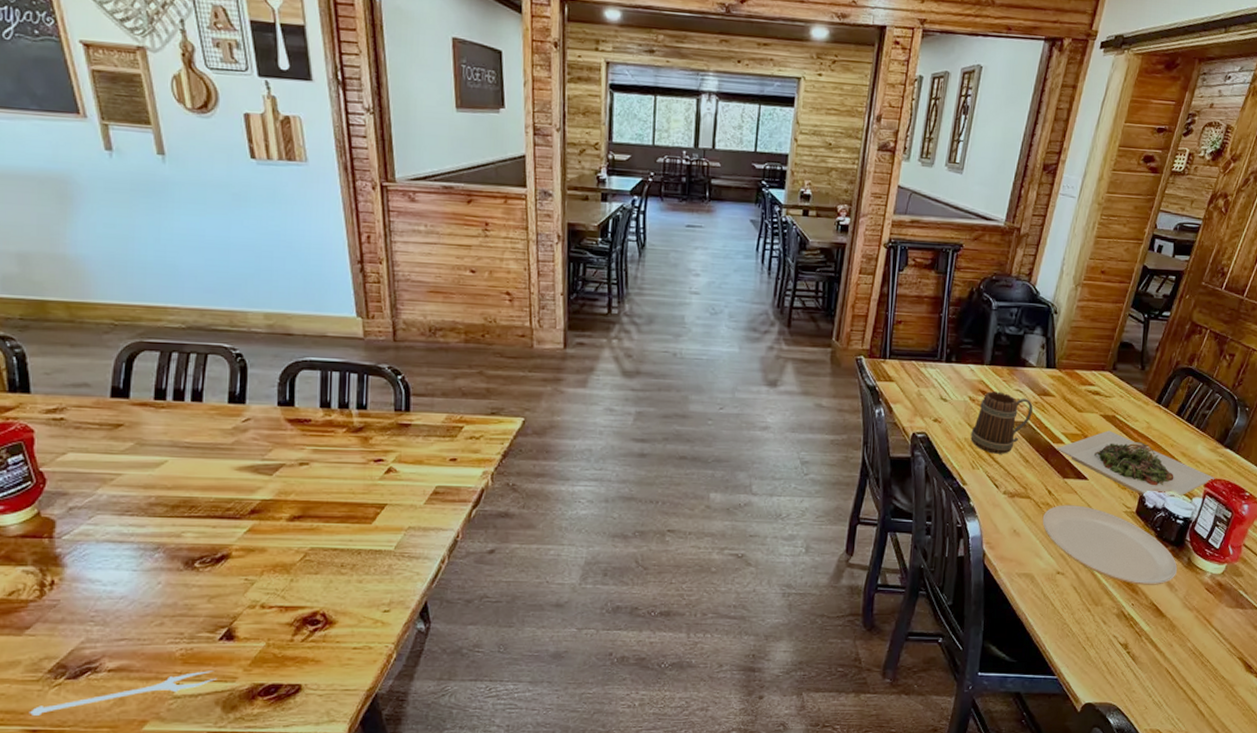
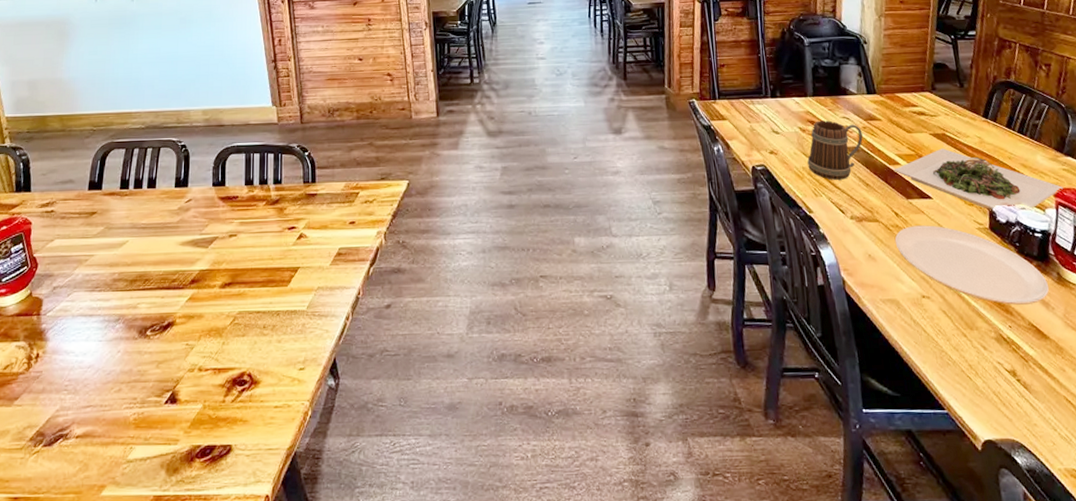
fork: present [28,671,217,716] -> none [12,434,162,483]

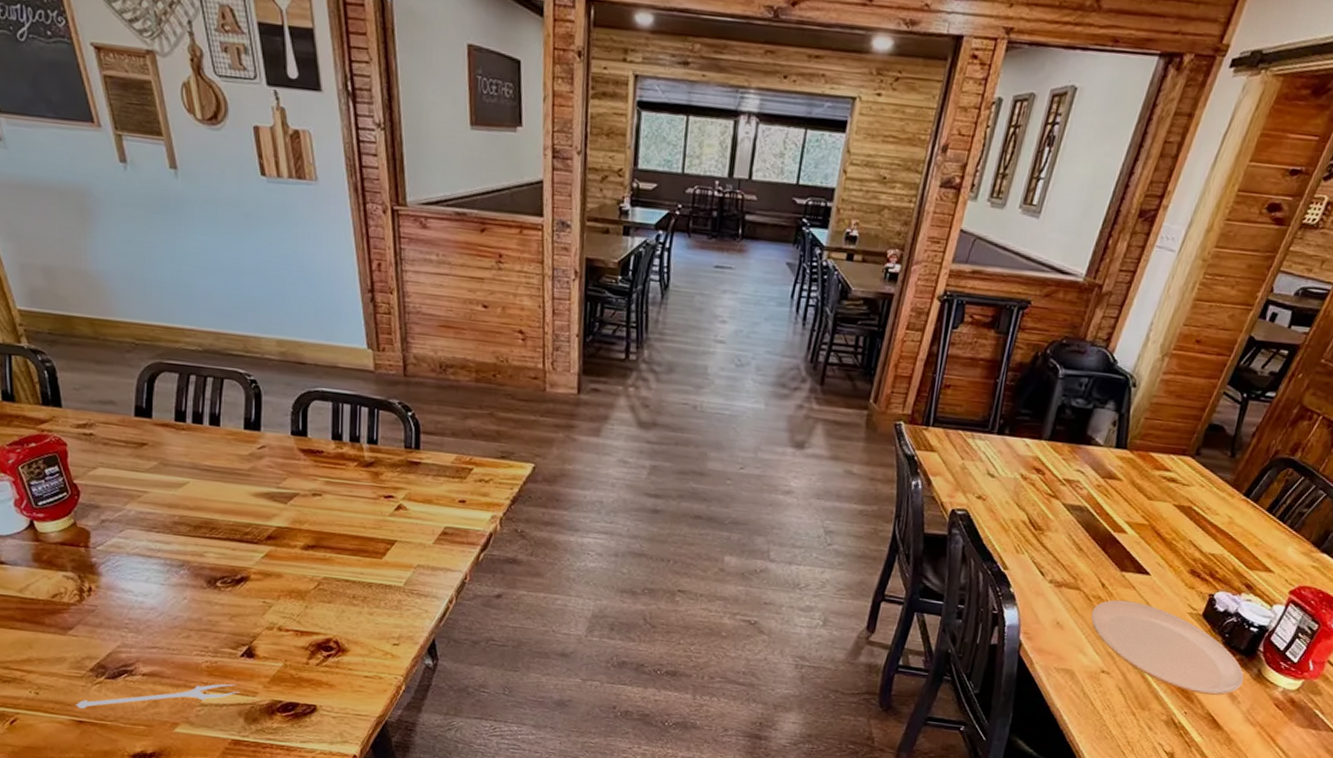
fork: none [12,434,162,483] -> present [75,683,240,709]
beer mug: present [807,120,863,180] -> none [1017,469,1095,540]
salad: present [893,148,1064,212] -> none [1116,522,1304,603]

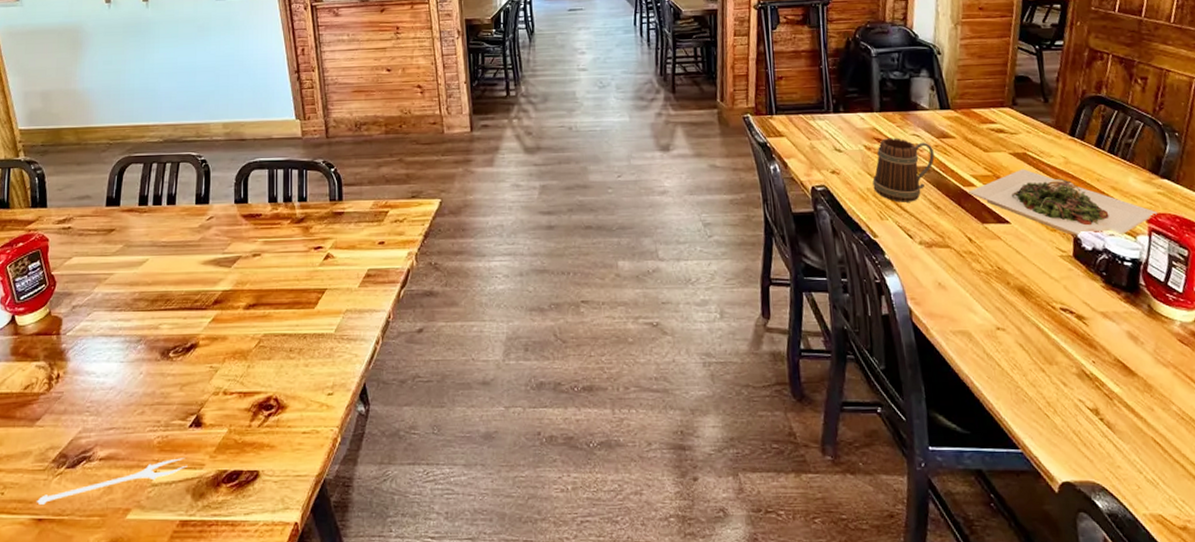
beer mug: none [1017,469,1095,540] -> present [872,138,935,202]
plate: present [1090,599,1244,695] -> none [967,252,1139,339]
salad: none [1116,522,1304,603] -> present [968,168,1158,238]

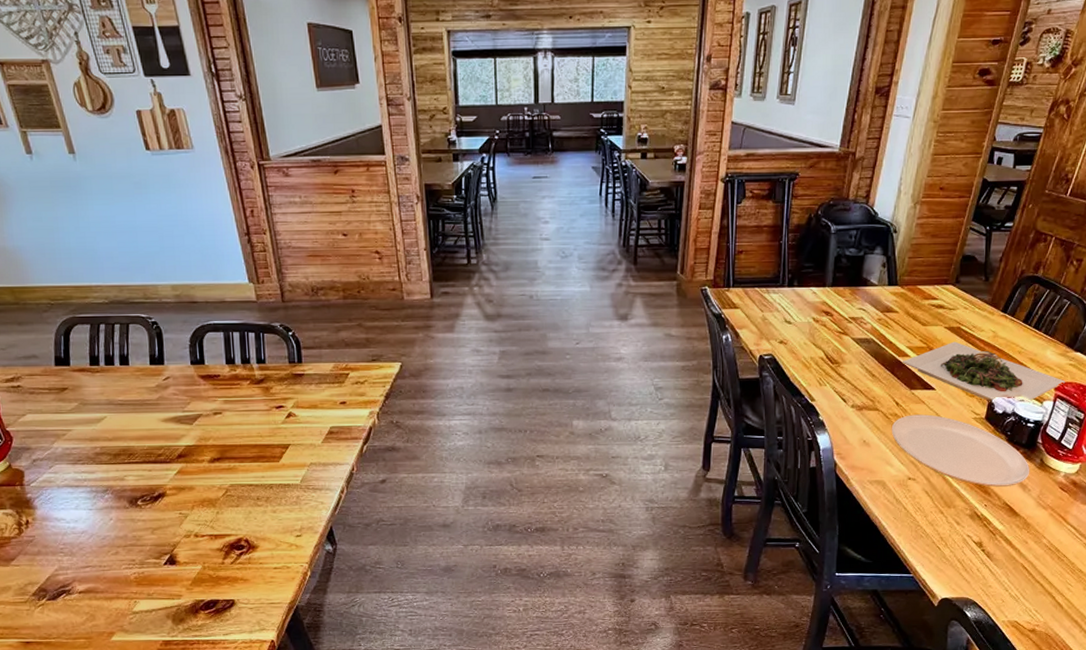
fork: present [36,458,188,505] -> none [21,590,166,630]
beer mug: present [872,138,935,202] -> none [816,311,876,370]
plate: none [967,252,1139,339] -> present [891,414,1030,487]

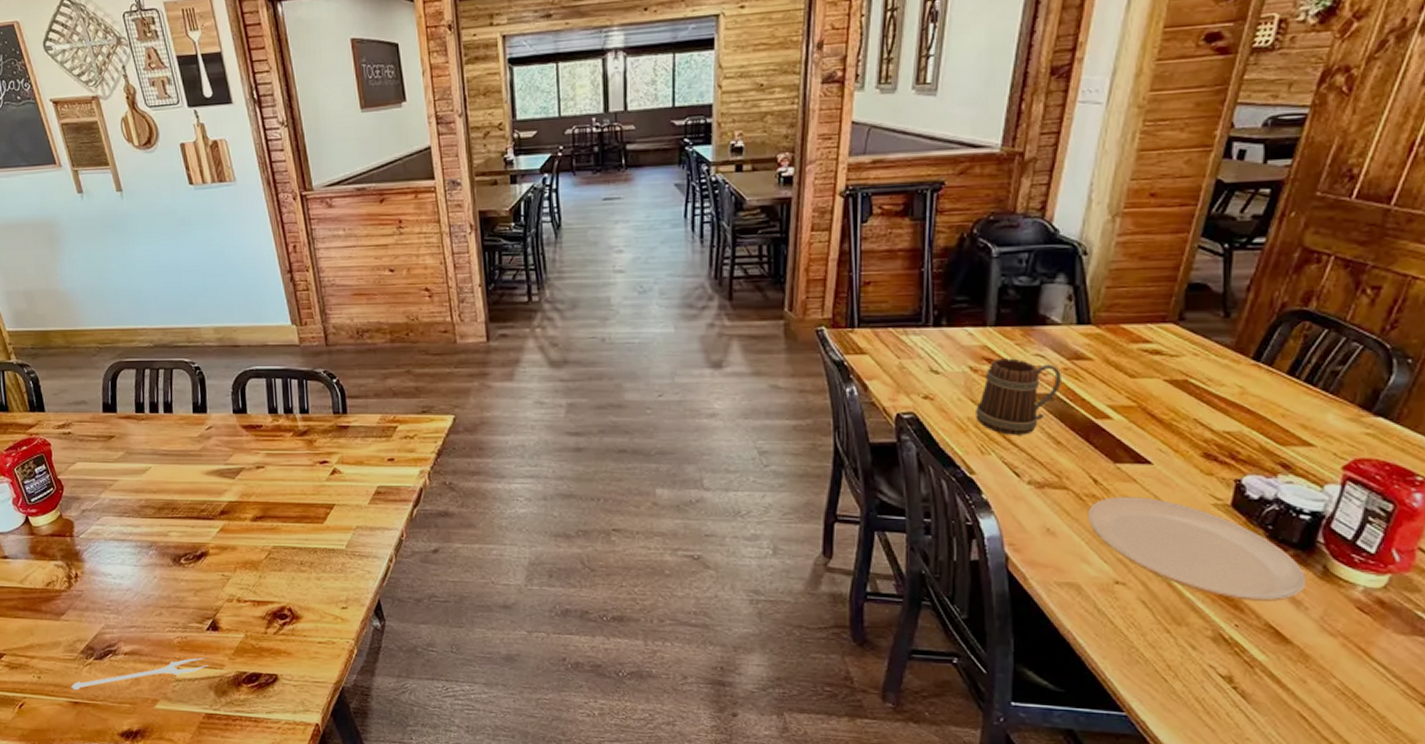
fork: none [21,590,166,630] -> present [70,657,208,690]
beer mug: none [816,311,876,370] -> present [976,358,1061,435]
salad: present [902,341,1066,403] -> none [1100,399,1361,485]

